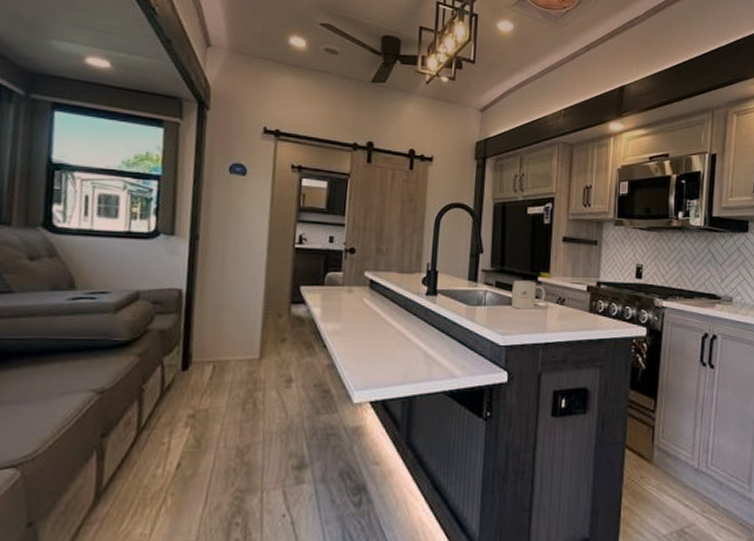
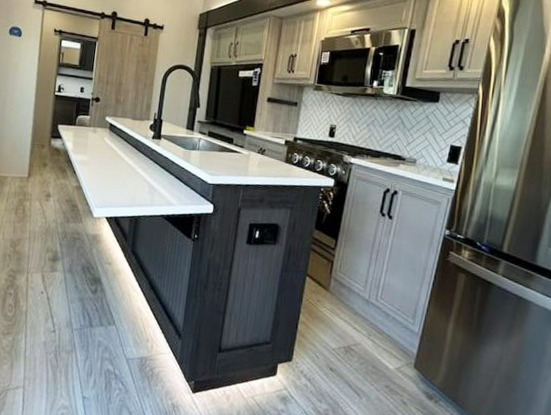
mug: present [511,280,545,310] -> none [219,131,249,157]

